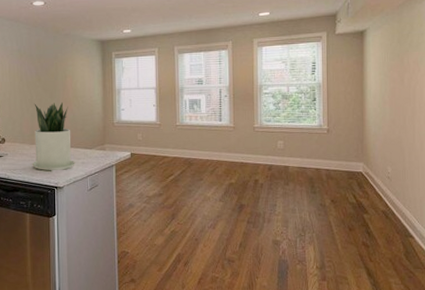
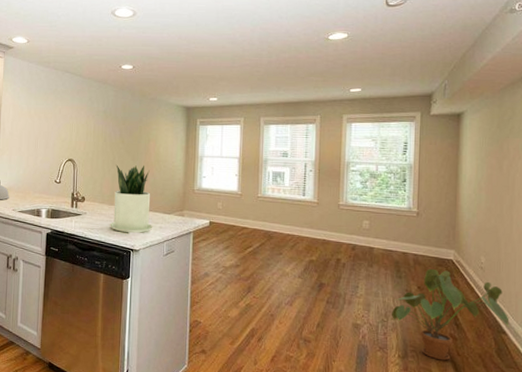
house plant: none [308,182,416,268] -> present [392,268,509,361]

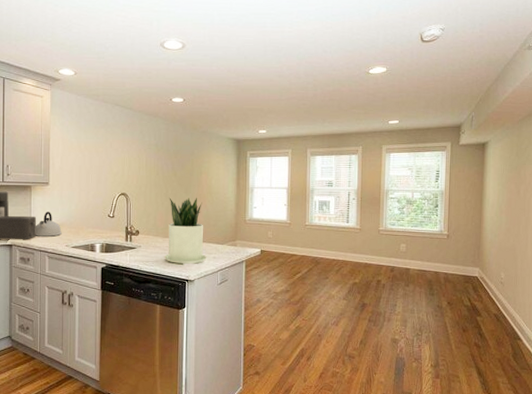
house plant: present [392,268,509,361] -> none [425,285,524,367]

